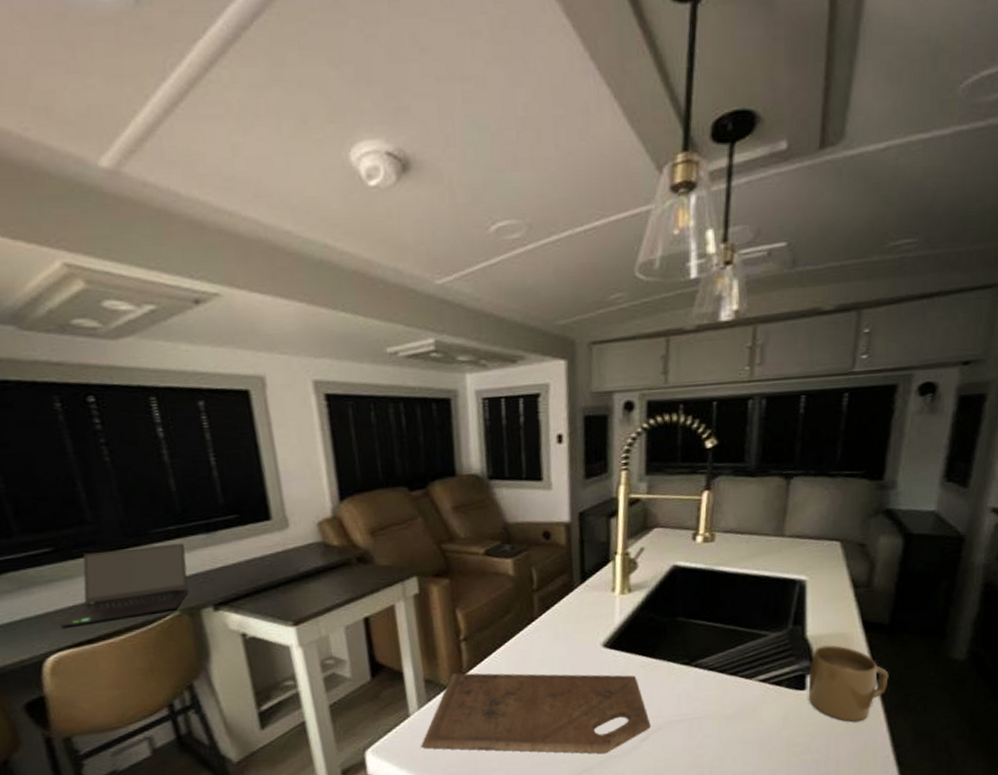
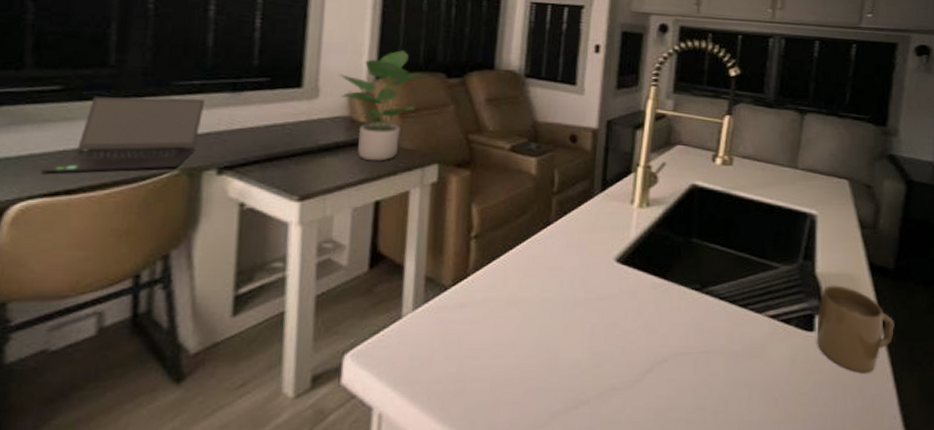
potted plant: none [302,469,390,582] -> present [338,50,428,162]
cutting board: present [421,673,651,754] -> none [407,274,656,385]

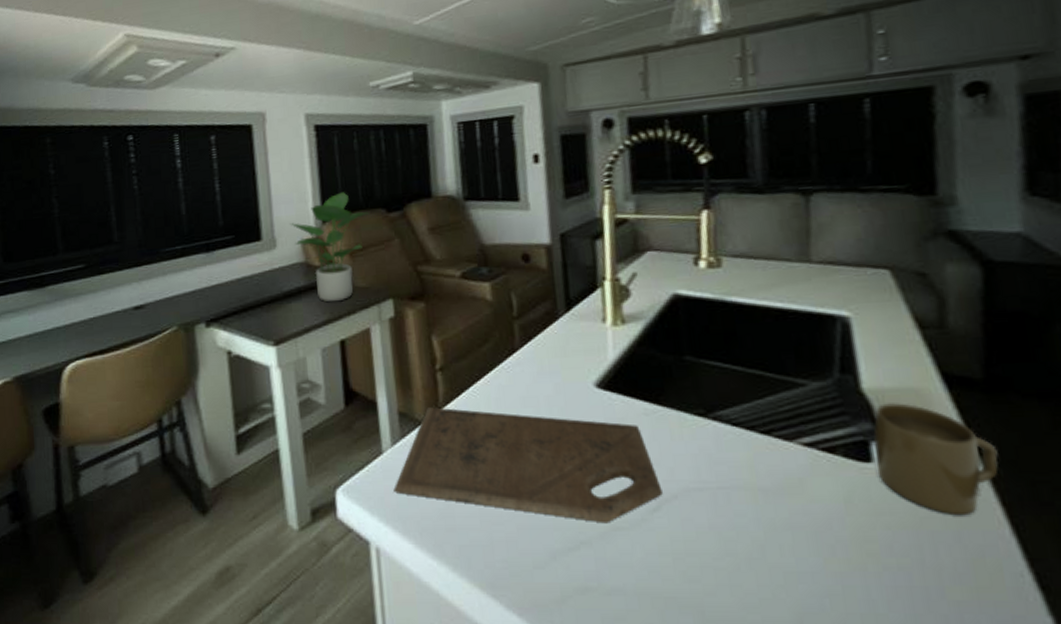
laptop: present [41,97,206,175] -> none [81,261,188,339]
cutting board: none [407,274,656,385] -> present [393,407,663,524]

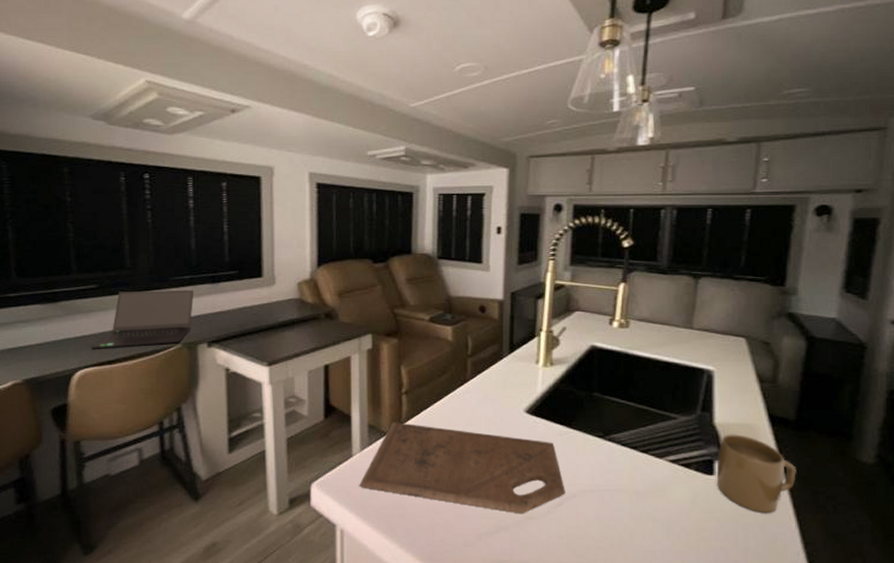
laptop: none [81,261,188,339] -> present [91,289,194,350]
potted plant: present [289,192,369,303] -> none [288,242,358,334]

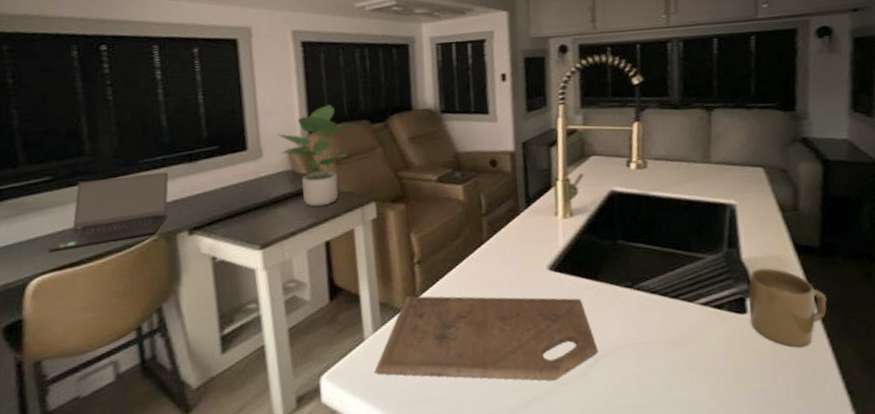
potted plant: none [288,242,358,334] -> present [276,105,354,207]

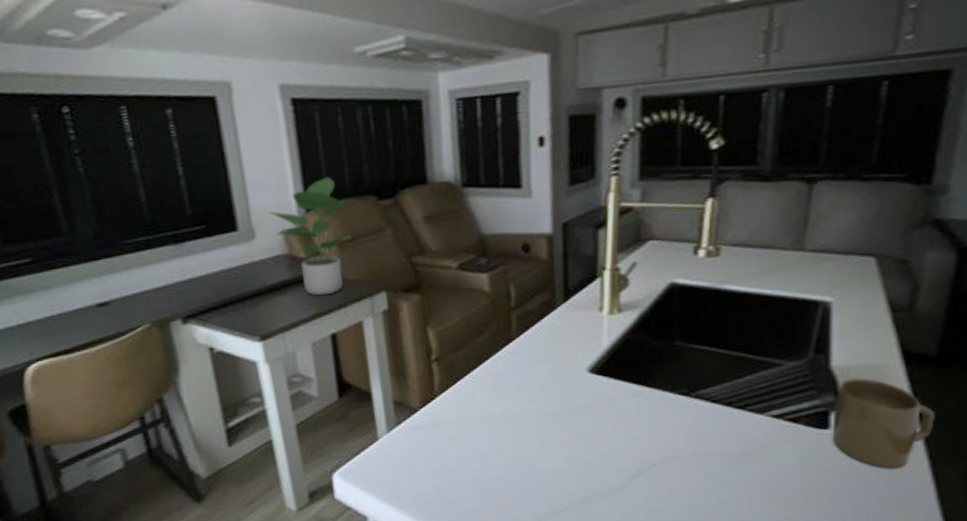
laptop: present [48,171,169,253] -> none [39,254,158,339]
cutting board: present [374,296,598,381] -> none [390,395,643,491]

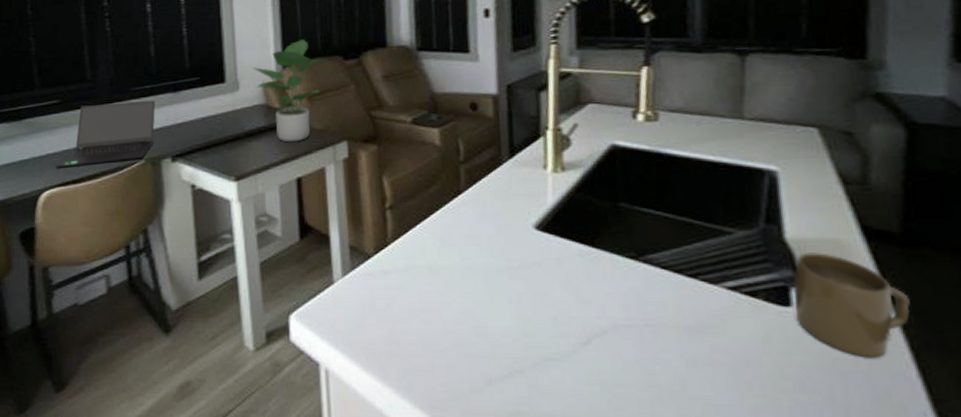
laptop: none [39,254,158,339] -> present [55,100,156,169]

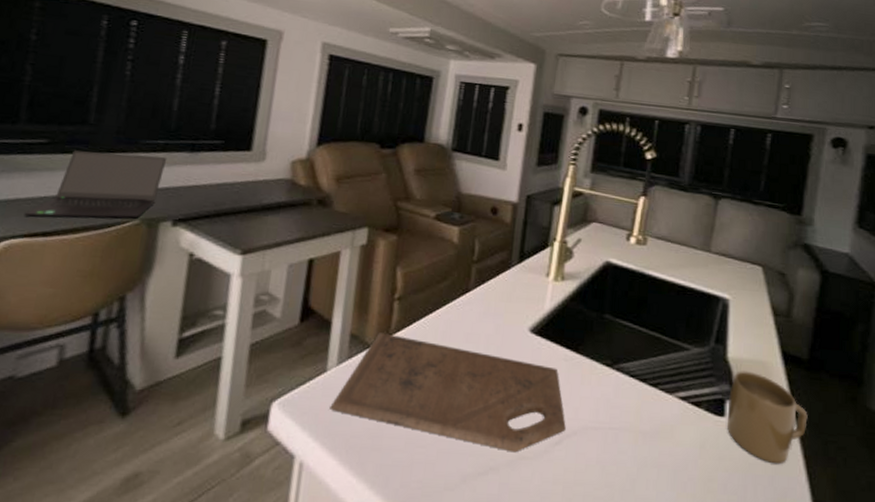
potted plant: present [252,39,327,143] -> none [284,121,364,223]
cutting board: none [343,243,593,354] -> present [329,333,566,453]

